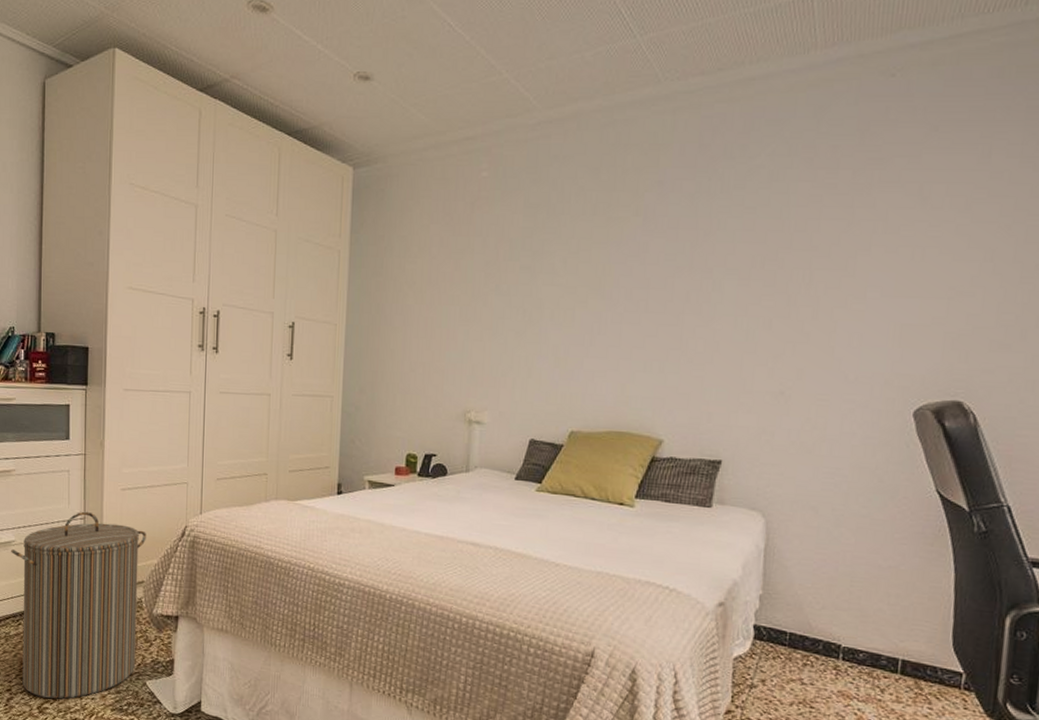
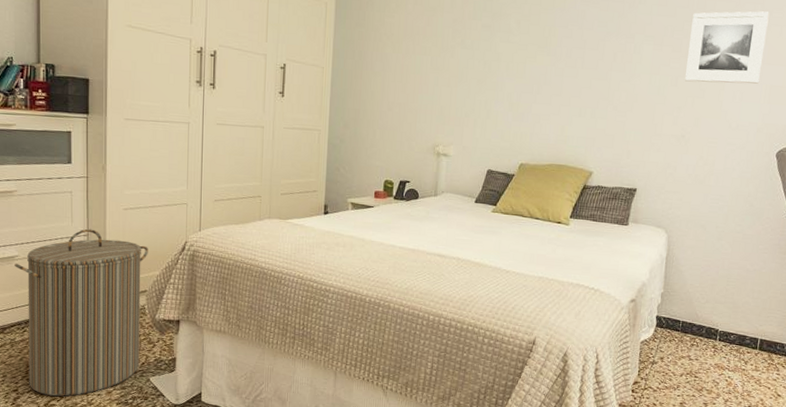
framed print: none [782,229,895,324] -> present [685,11,770,84]

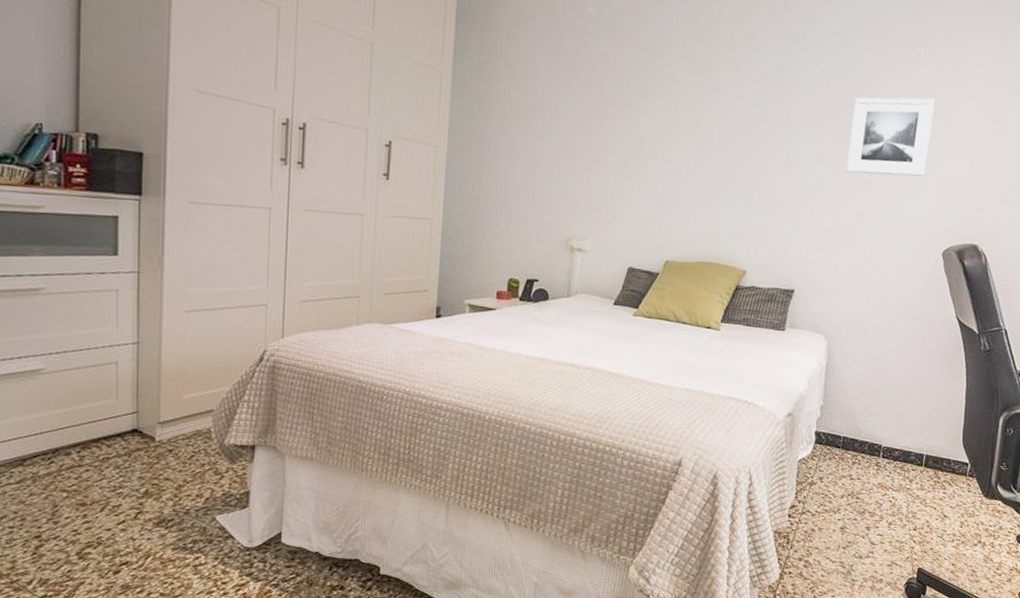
laundry hamper: present [15,228,148,397] -> none [40,335,216,543]

